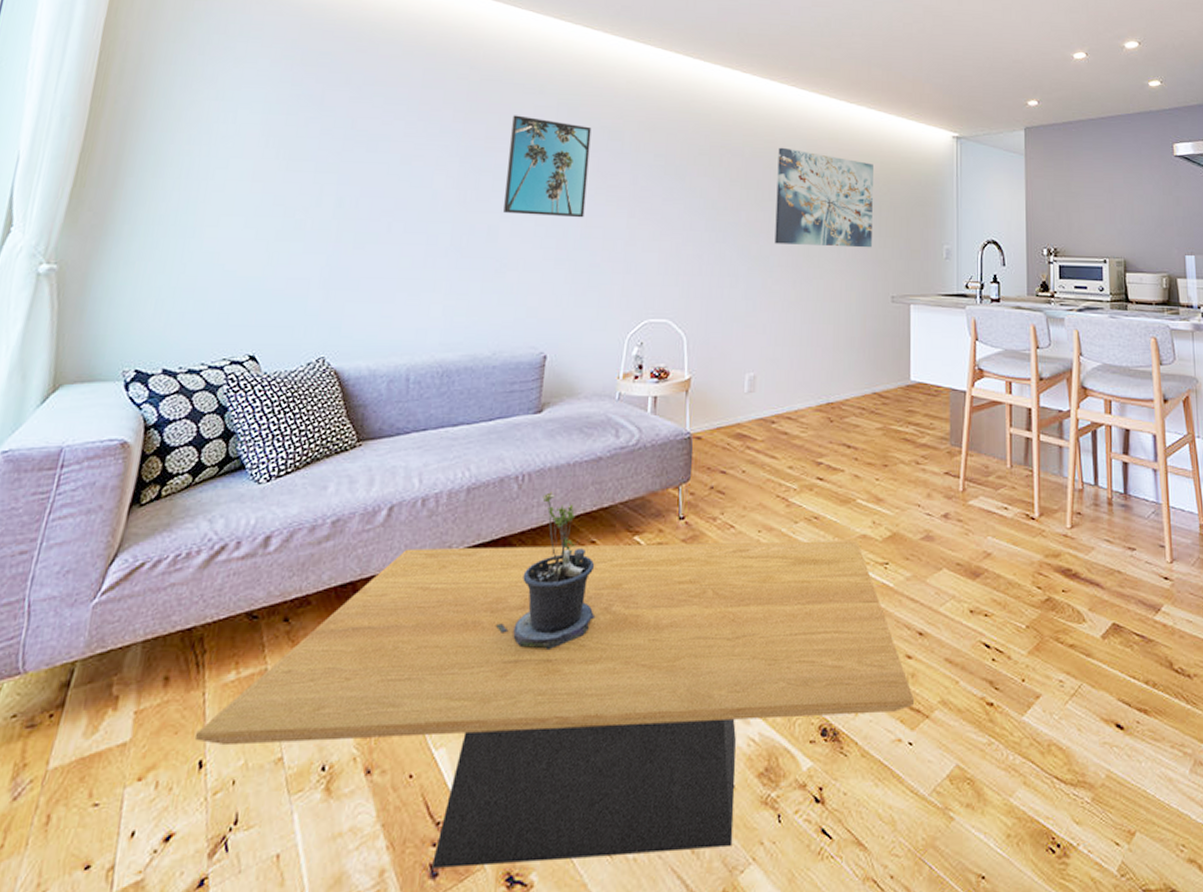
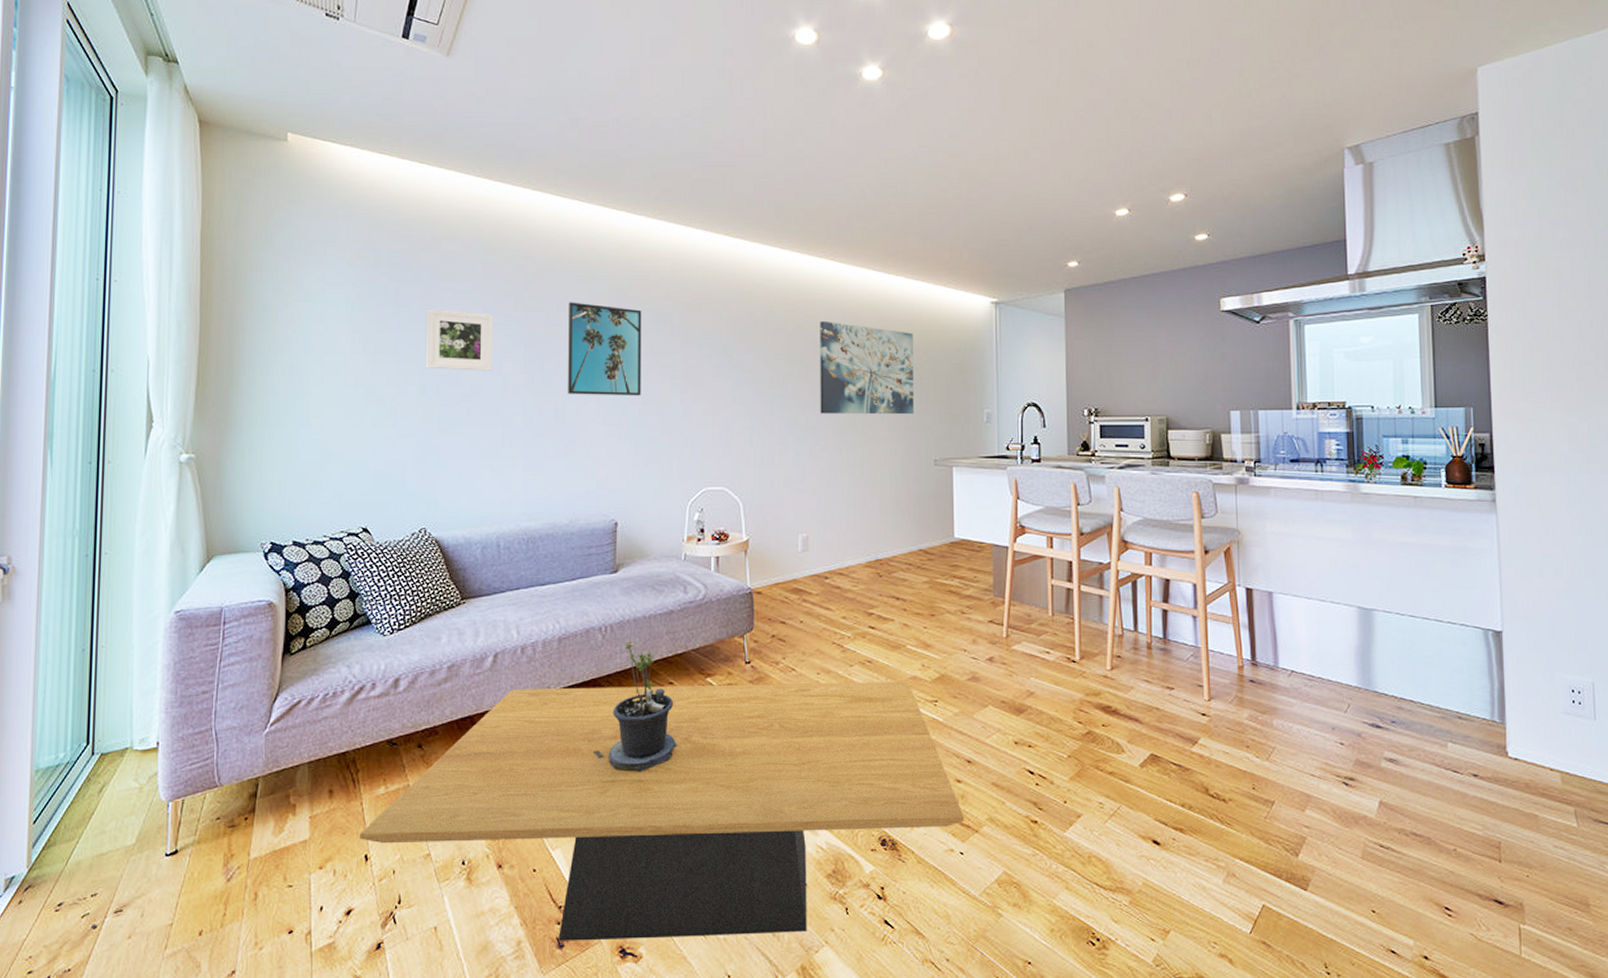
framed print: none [345,114,428,184] -> present [425,309,493,371]

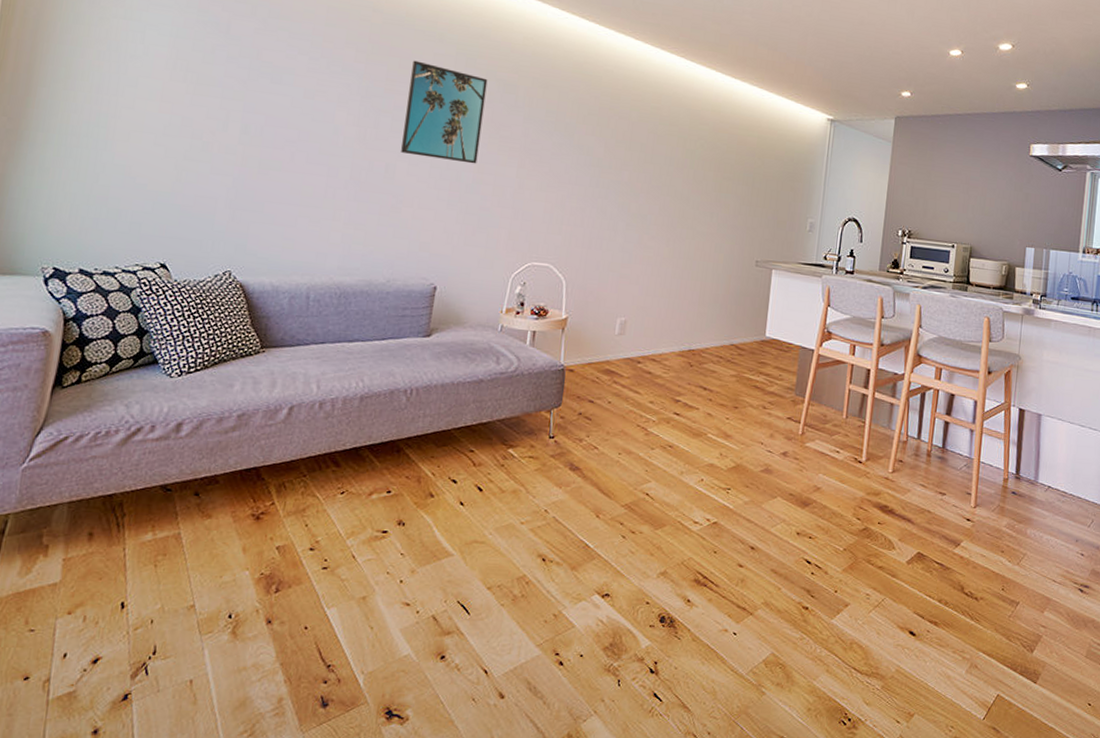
coffee table: present [359,681,964,941] -> none [116,443,742,702]
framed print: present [425,309,493,371] -> none [251,46,331,119]
potted plant: present [594,641,678,773] -> none [383,406,473,537]
wall art: present [820,321,914,415] -> none [653,114,751,216]

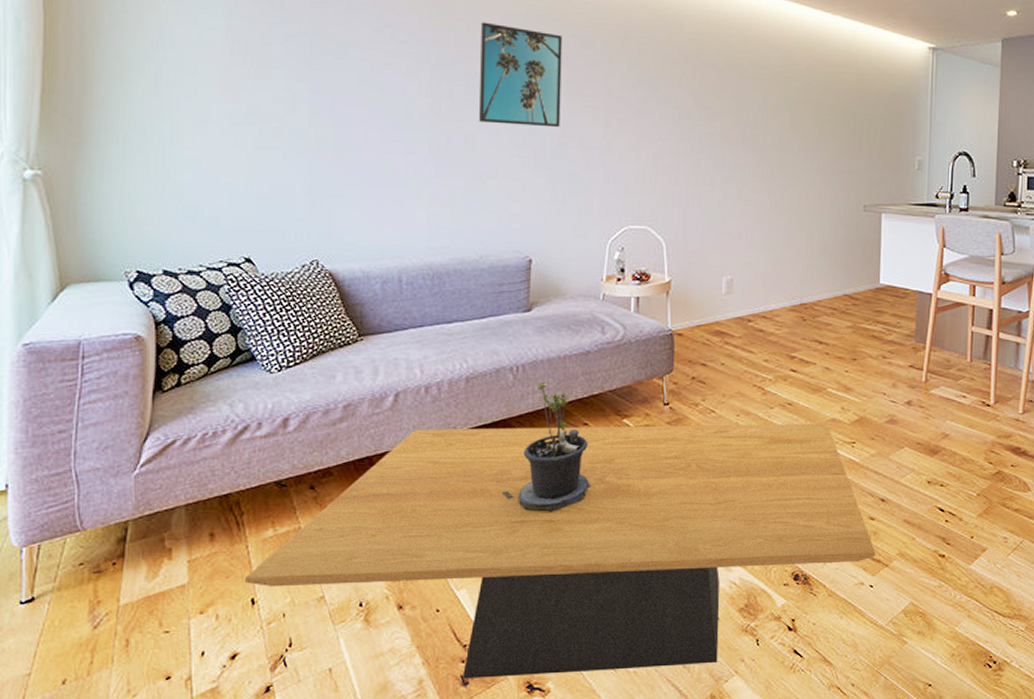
coffee table: none [116,443,742,702] -> present [244,423,875,679]
potted plant: none [383,406,473,537] -> present [503,381,592,513]

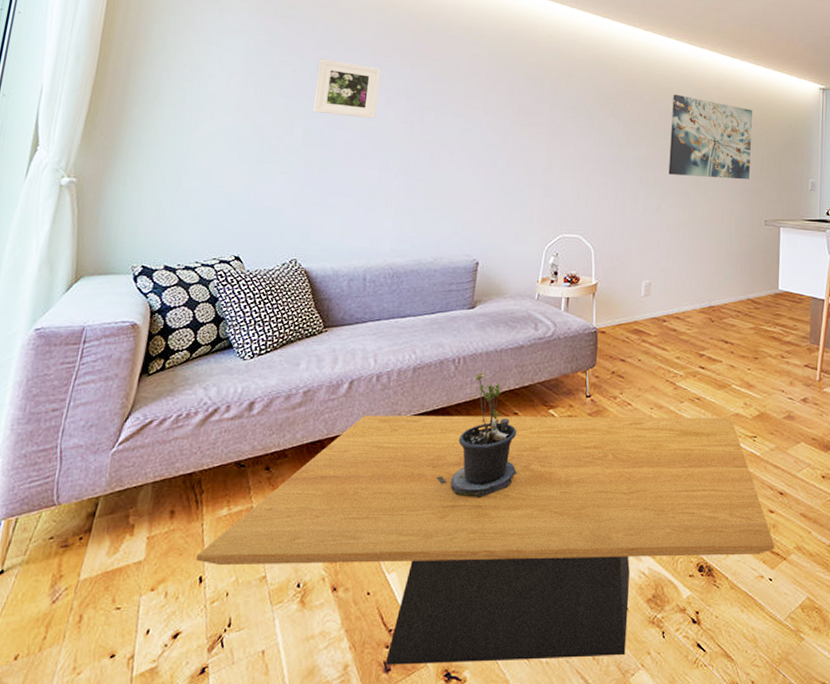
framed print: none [317,20,395,93] -> present [312,59,381,118]
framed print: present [479,22,562,128] -> none [443,62,517,150]
wall art: none [750,57,848,159] -> present [668,94,752,180]

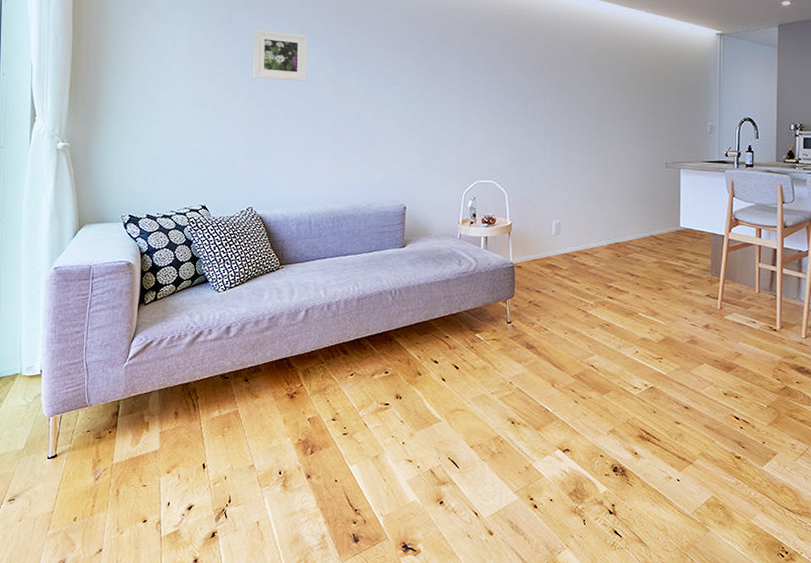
coffee table: present [195,415,774,665] -> none [198,337,681,538]
potted plant: present [437,372,518,499] -> none [384,302,452,407]
wall art: present [668,94,752,180] -> none [573,46,651,125]

